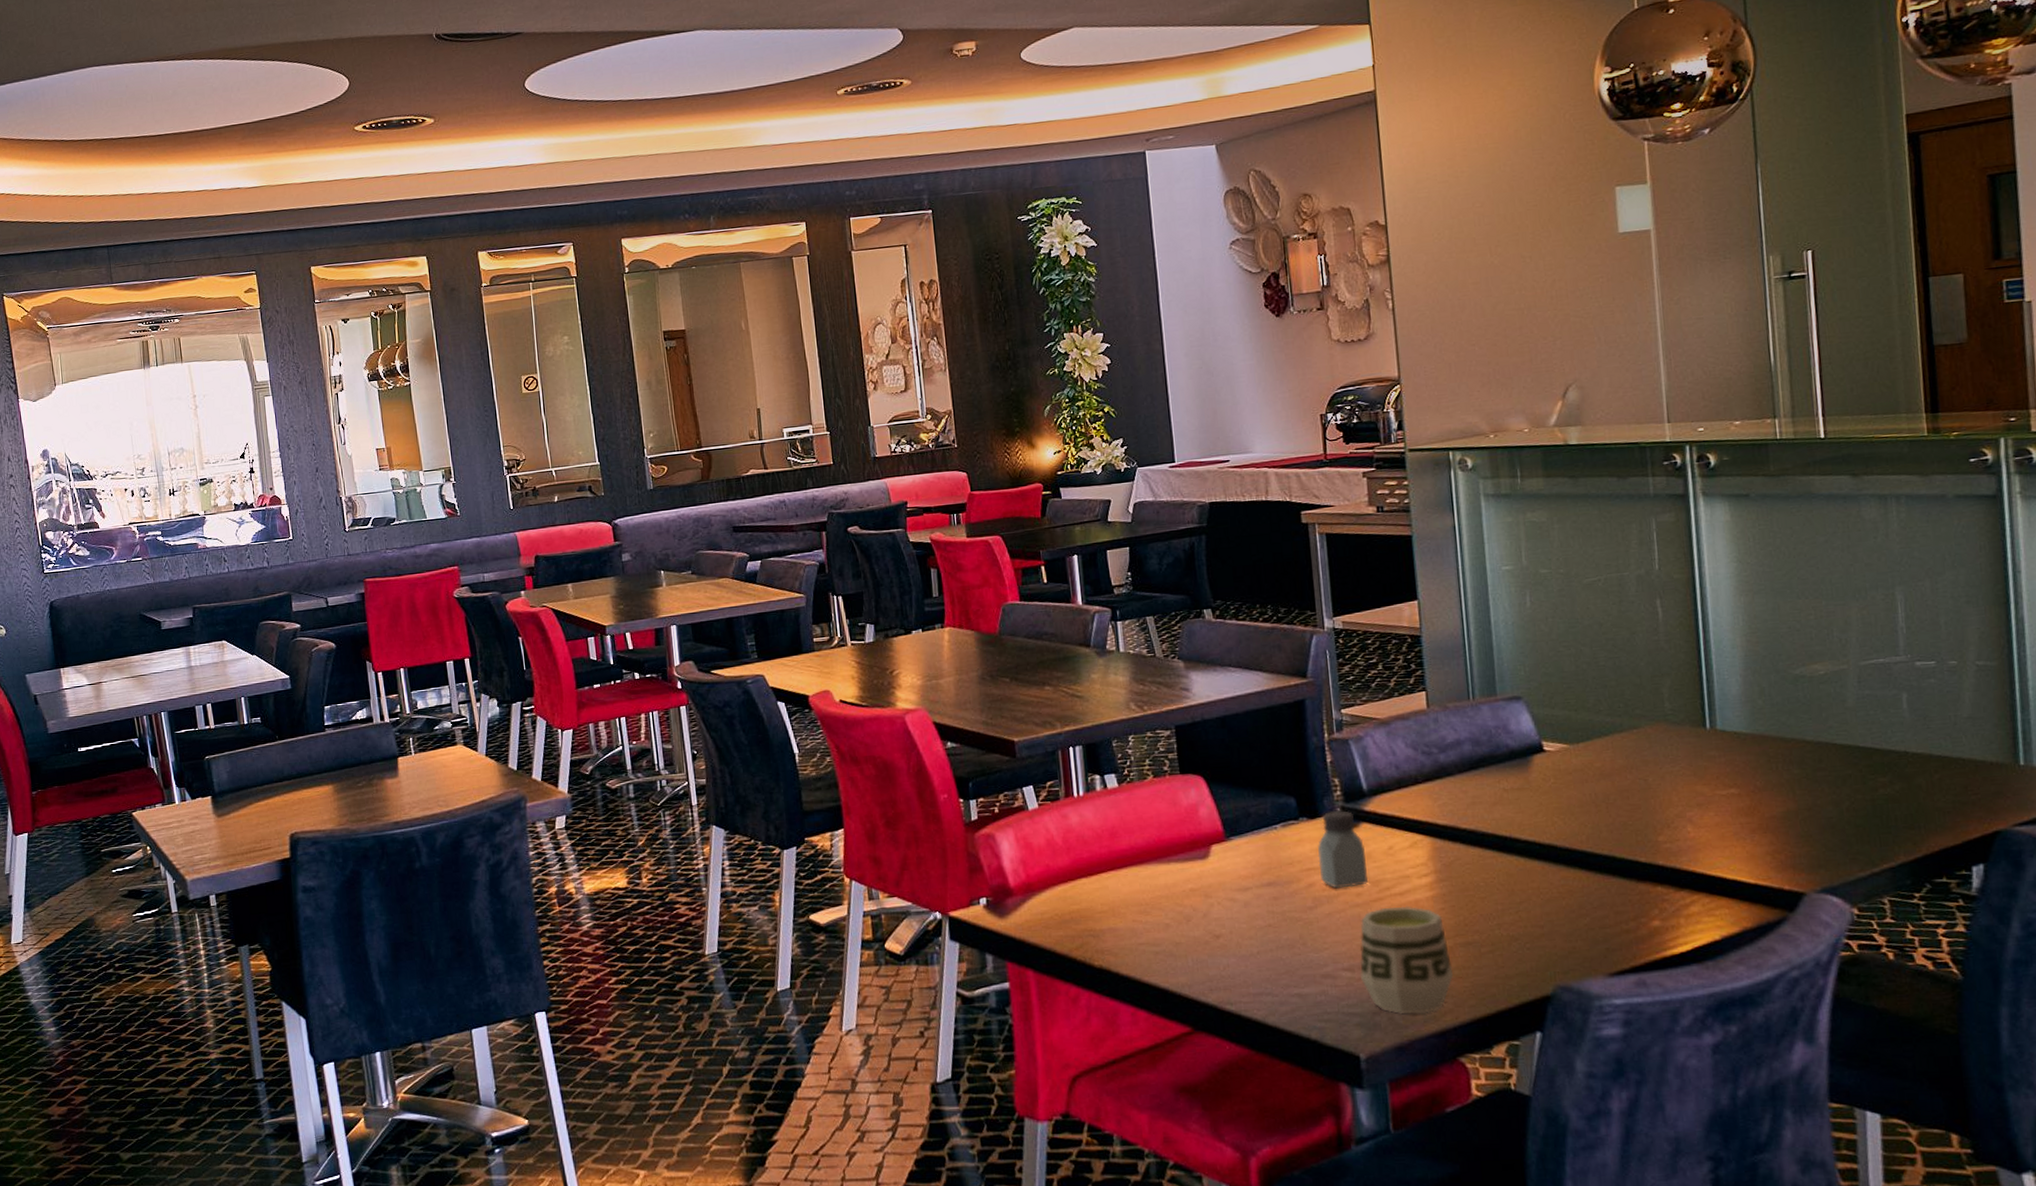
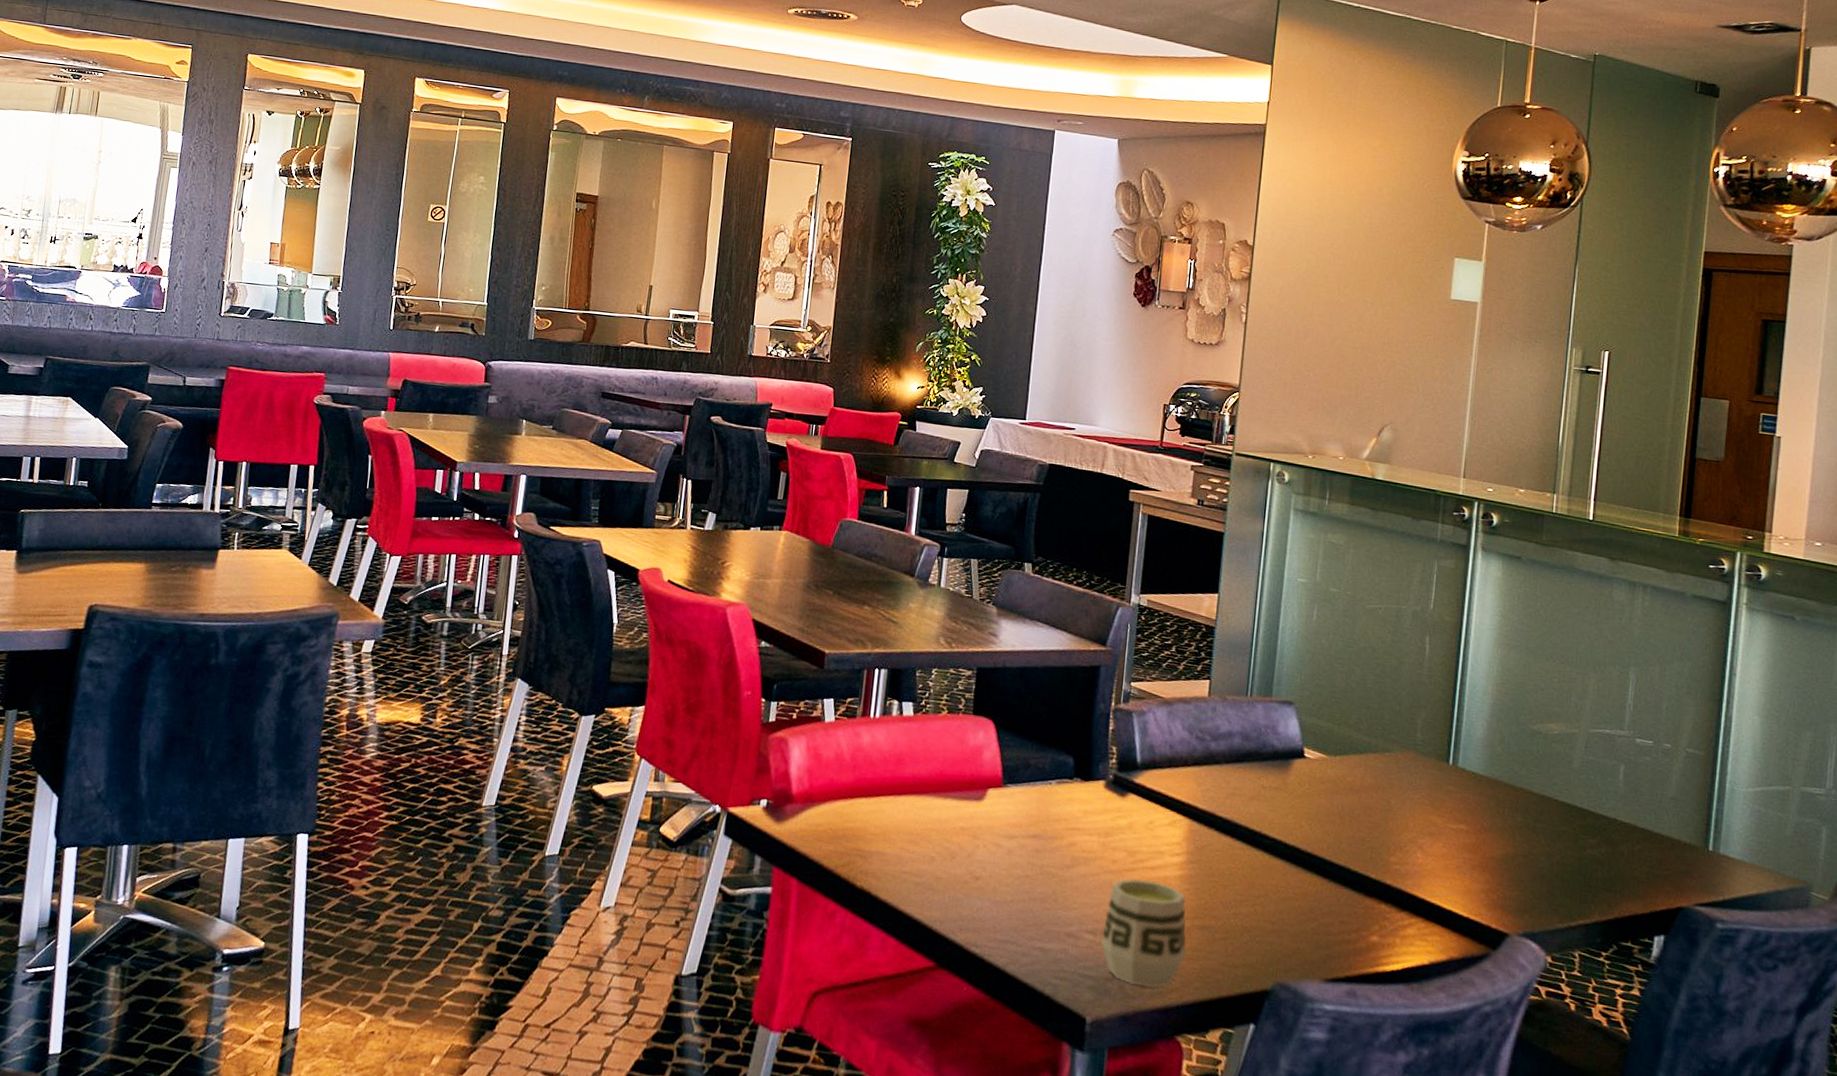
saltshaker: present [1318,811,1368,889] -> none [1083,777,1128,854]

